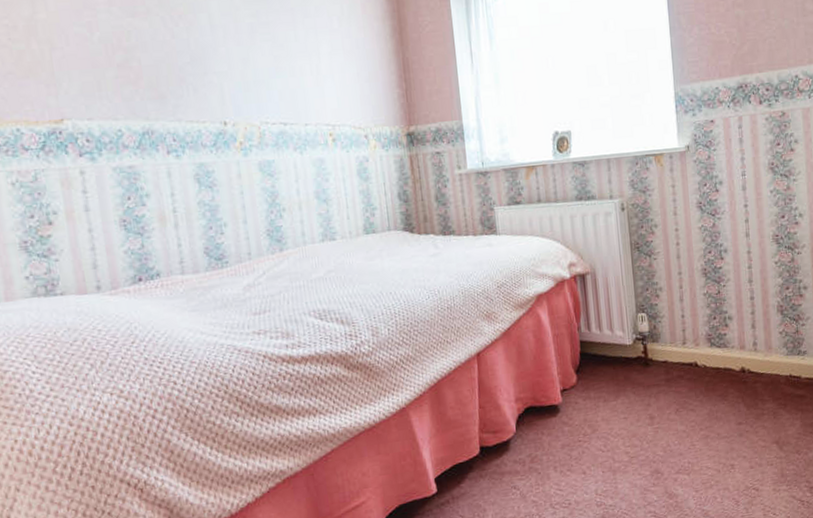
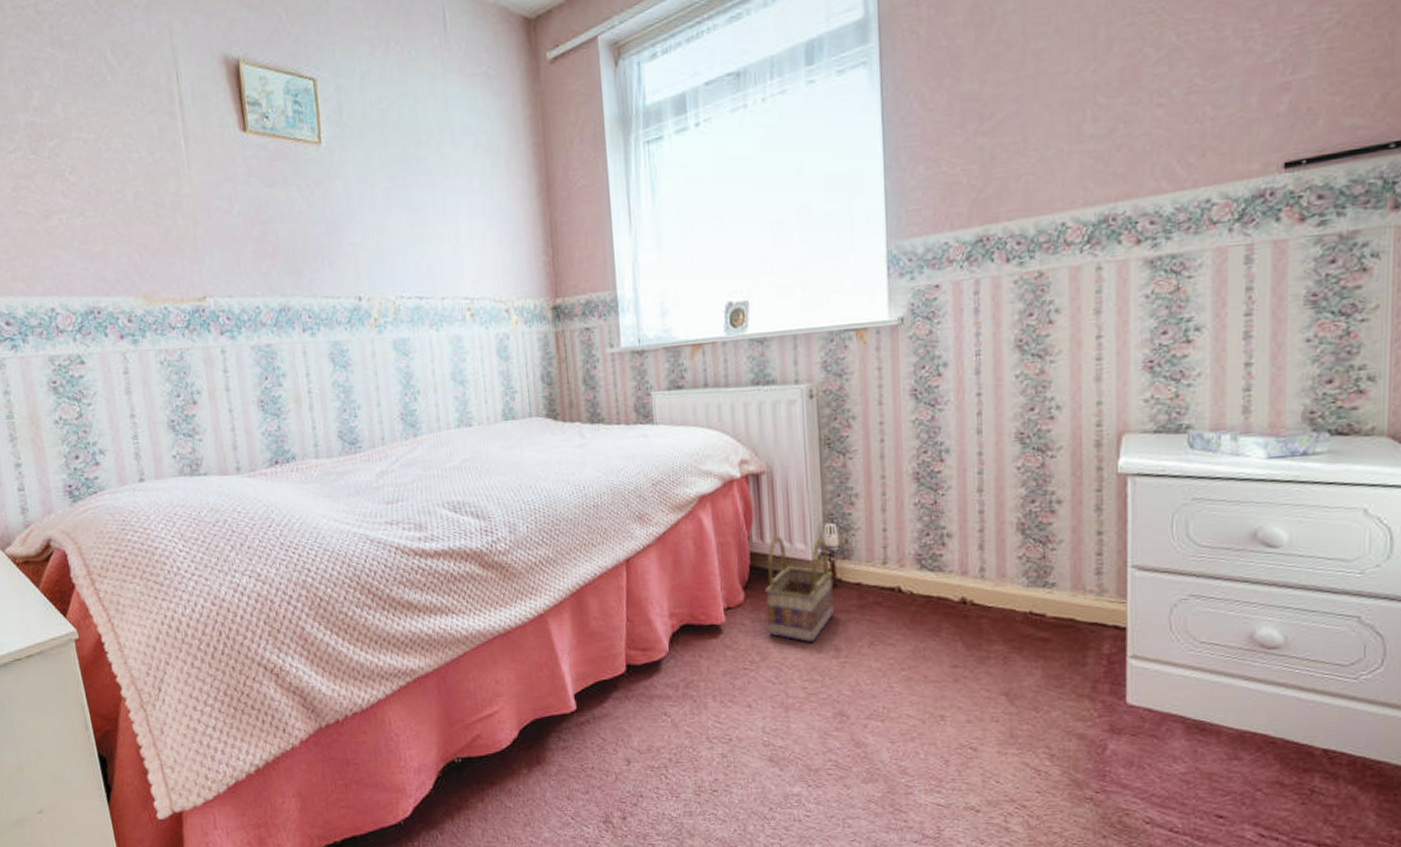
basket: none [593,325,647,415] -> present [765,535,834,643]

